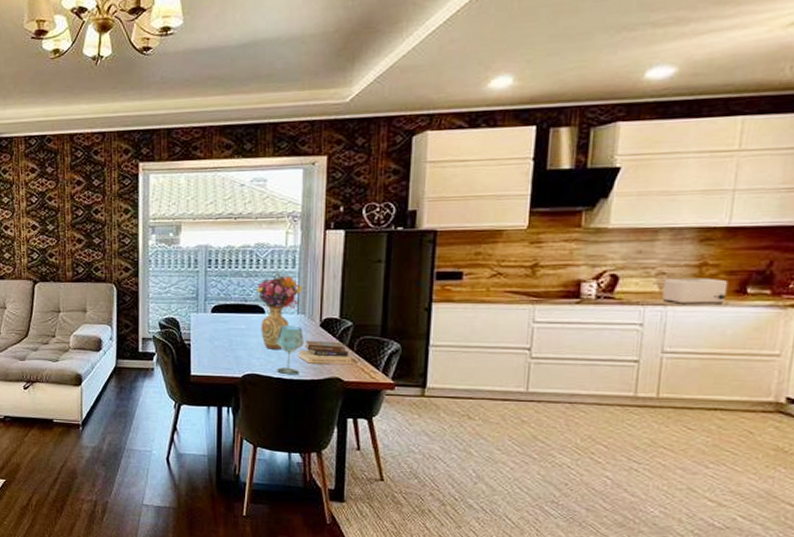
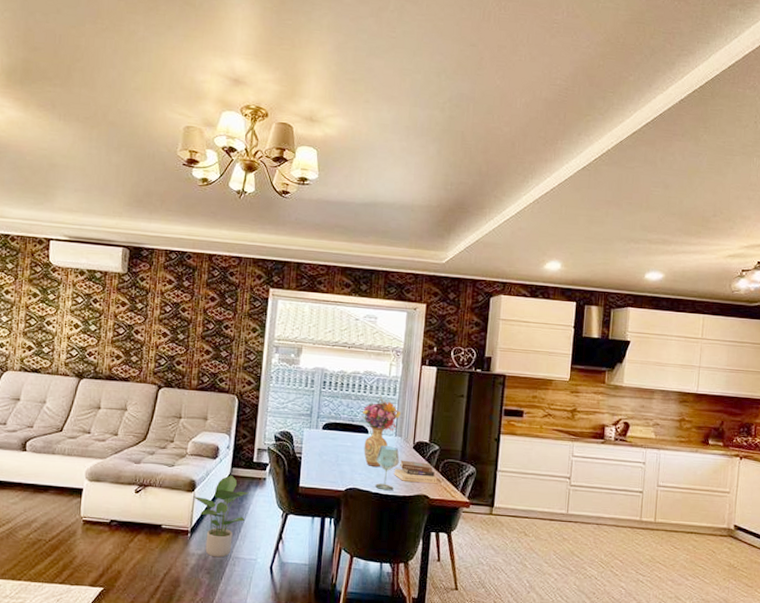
potted plant: none [81,366,137,450] -> present [193,475,249,558]
toaster: present [662,278,728,305] -> none [657,428,698,451]

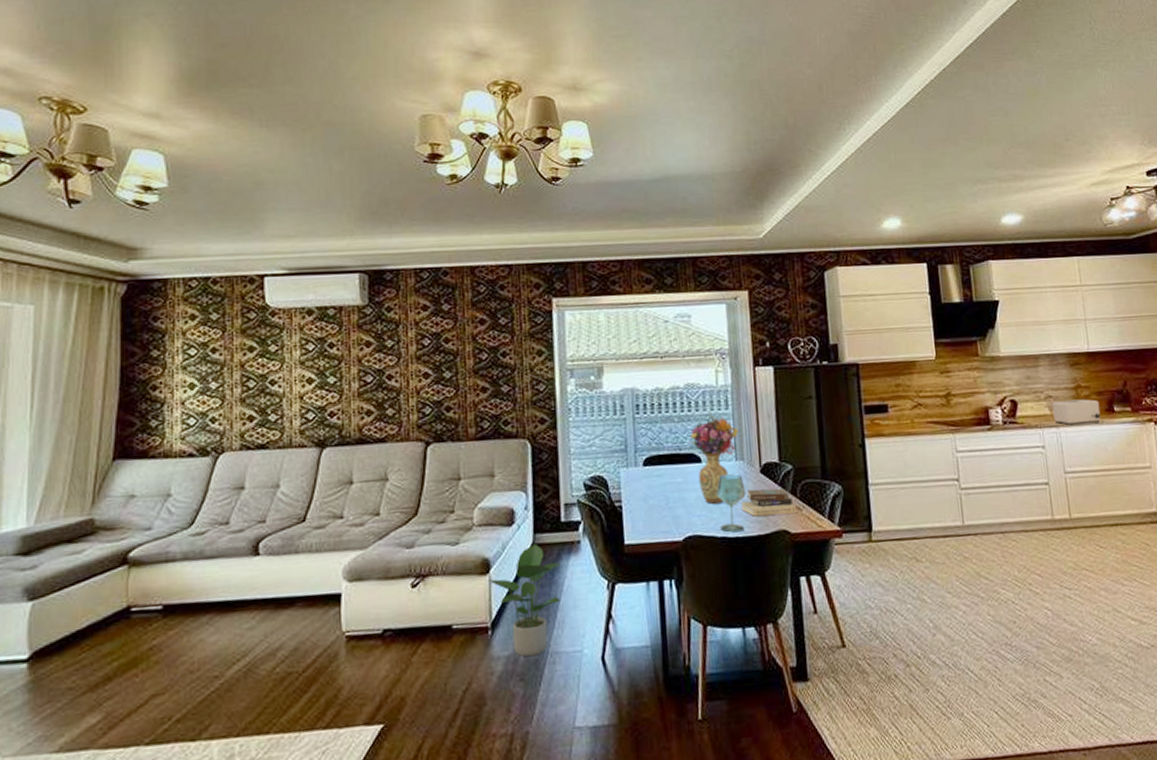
toaster: none [657,428,698,451] -> present [1052,399,1101,426]

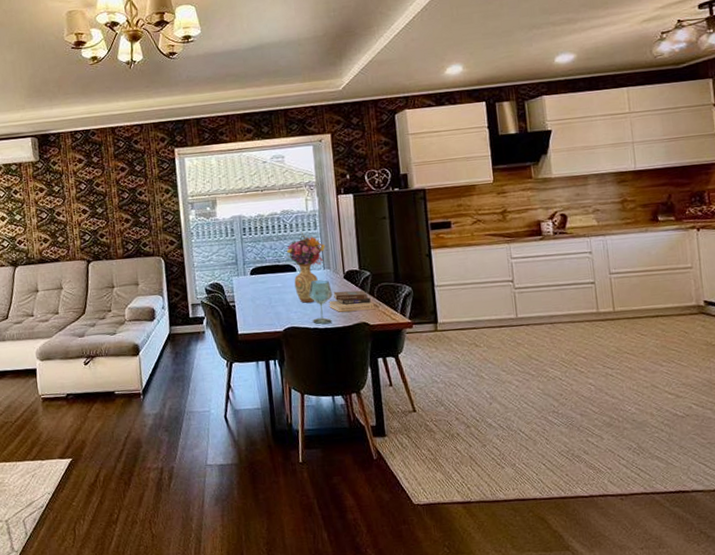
potted plant: present [489,543,561,657] -> none [139,333,192,415]
toaster: present [1052,399,1101,426] -> none [599,211,646,235]

